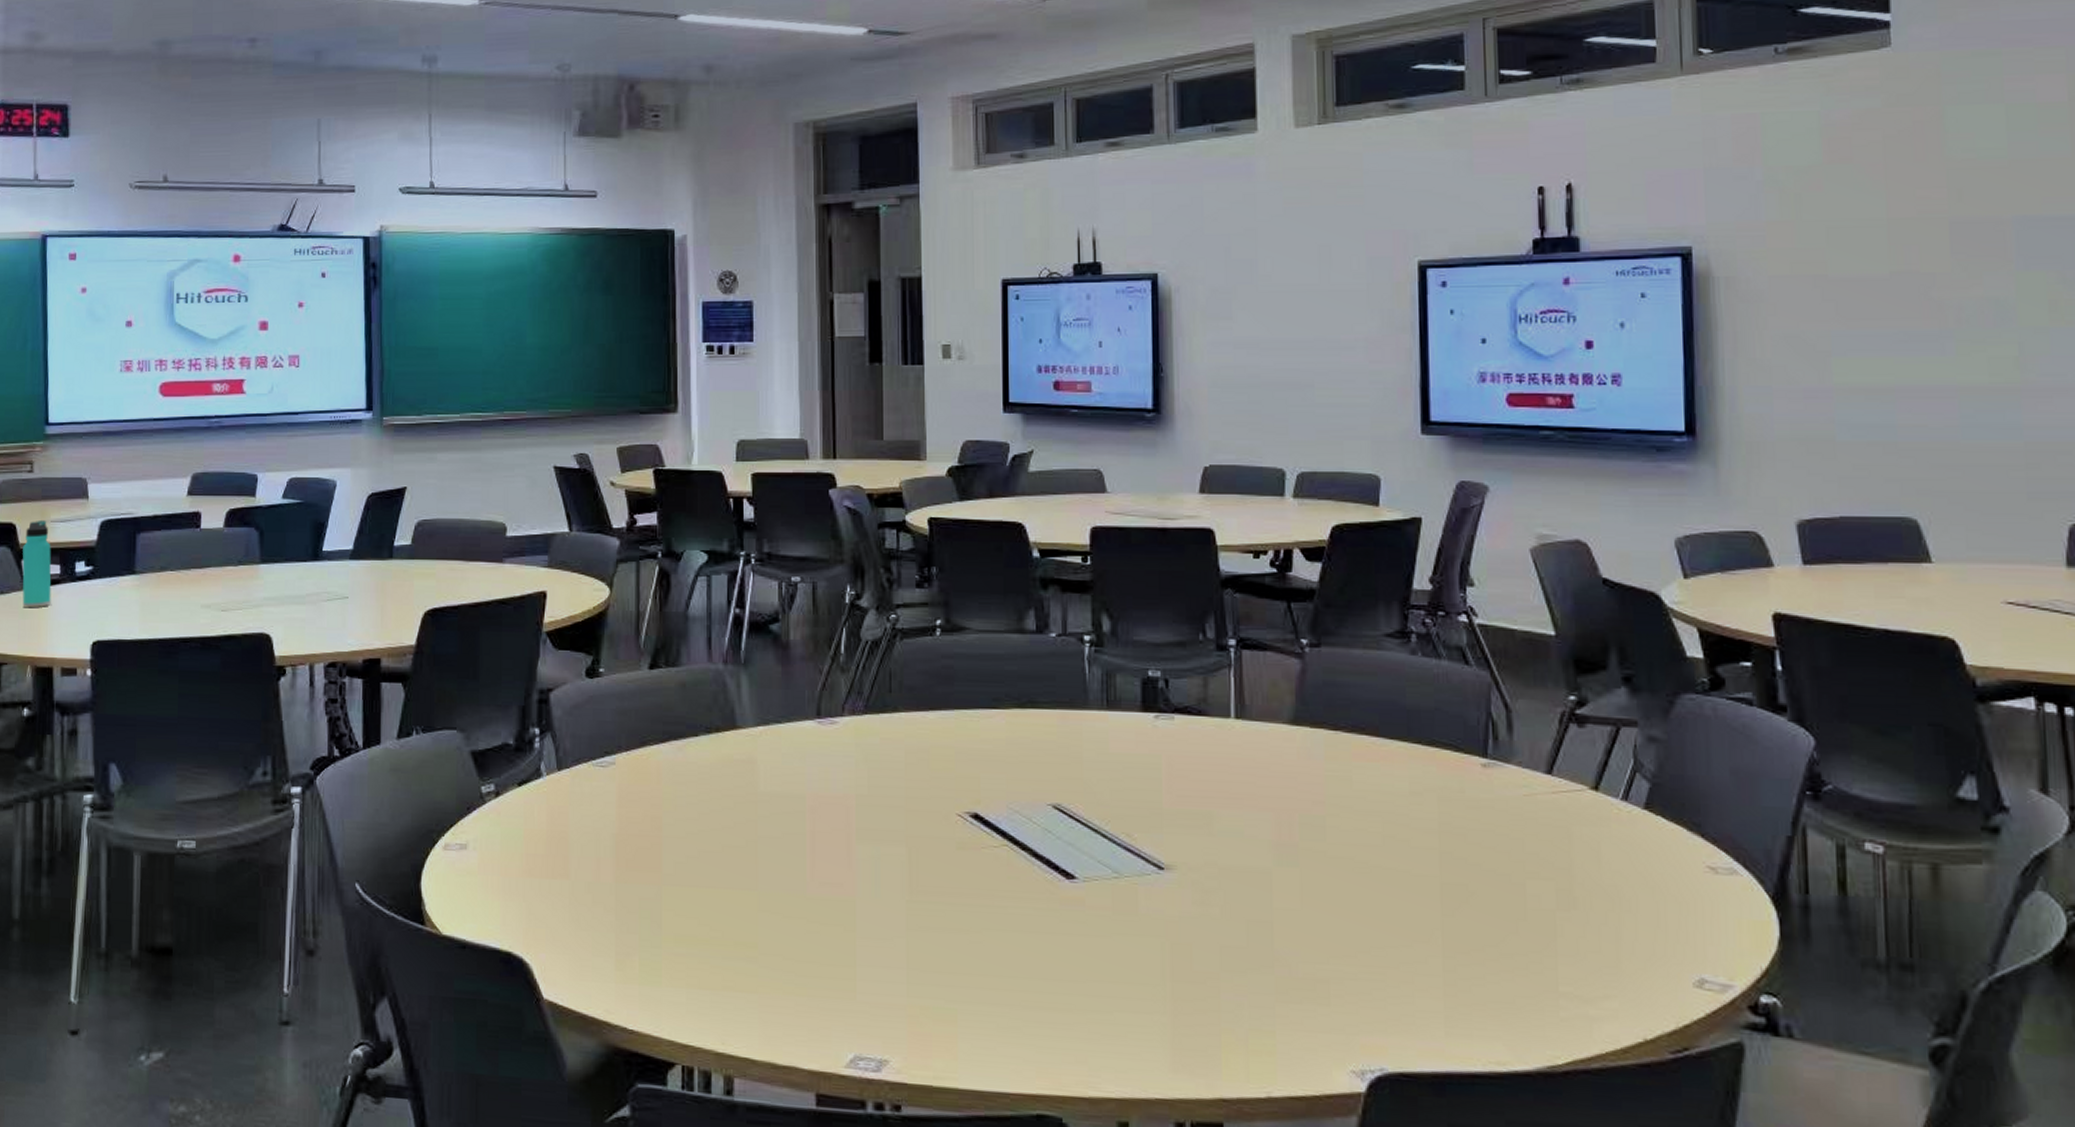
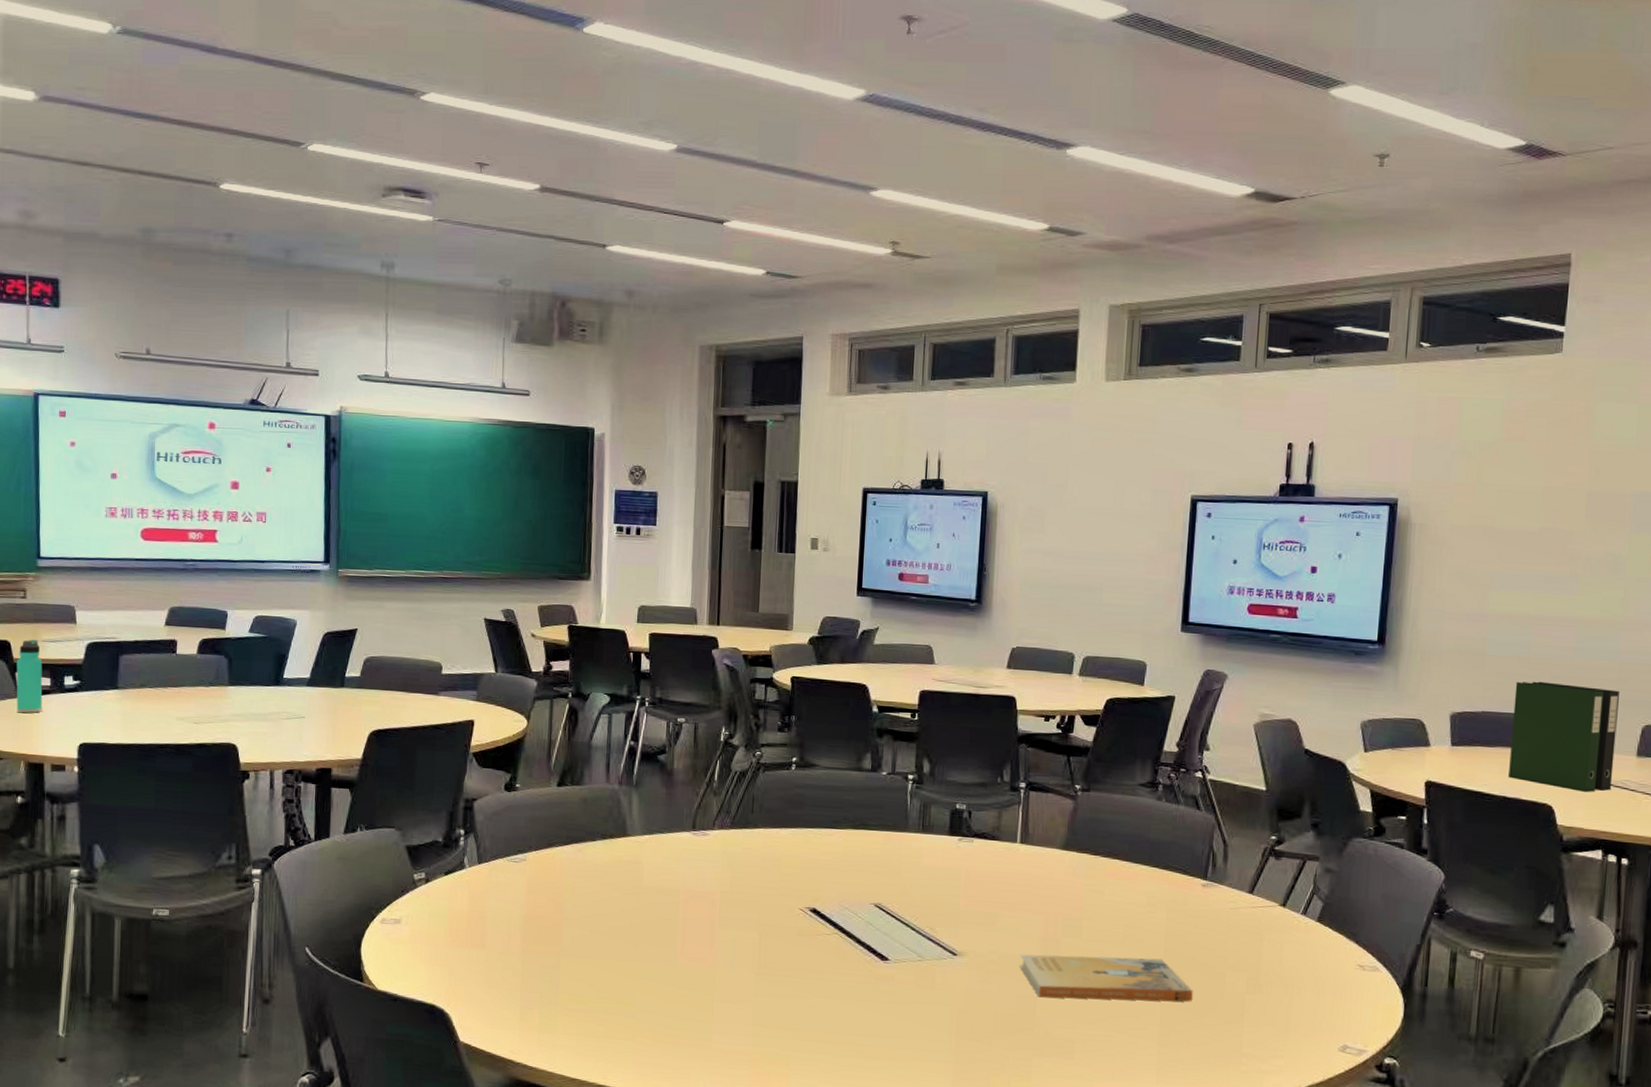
book: none [1246,865,1484,924] -> present [1019,954,1193,1002]
binder: none [1882,473,2037,618] -> present [1508,681,1619,792]

